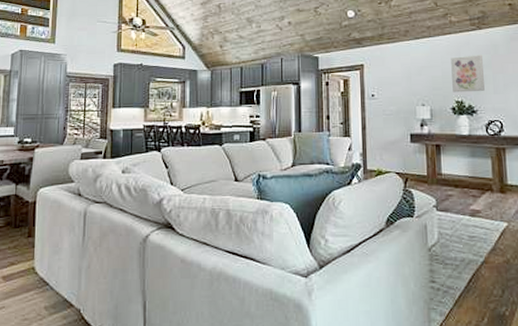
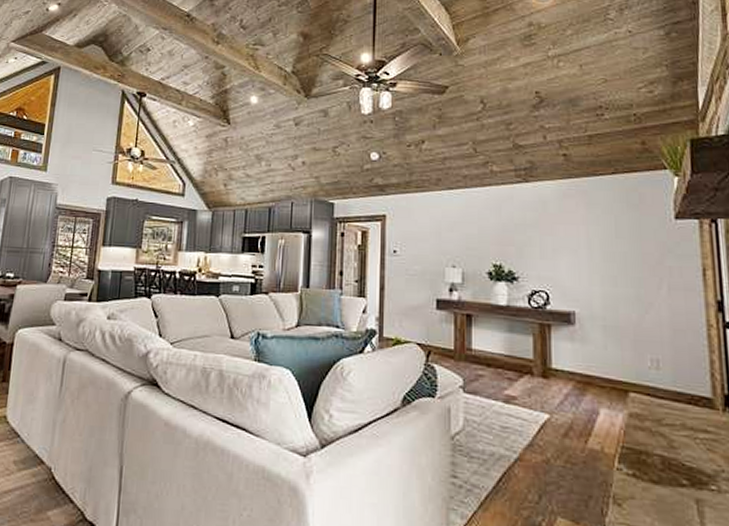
wall art: present [451,55,485,93] -> none [490,211,529,256]

